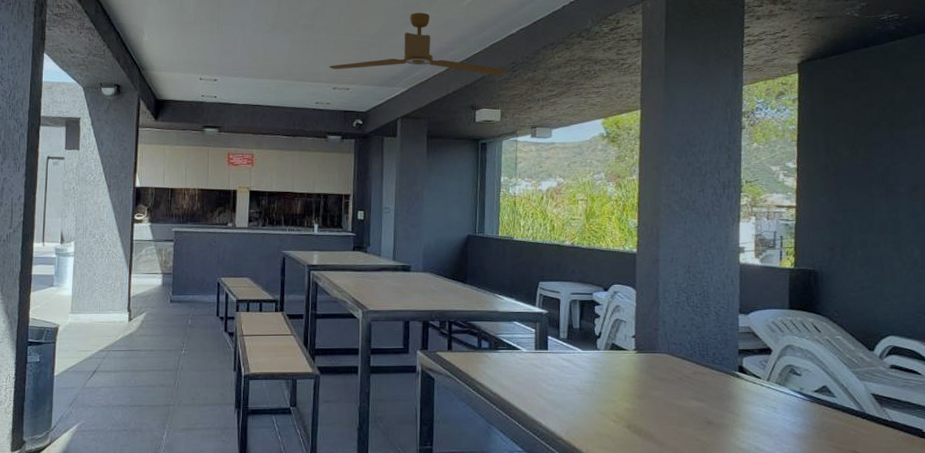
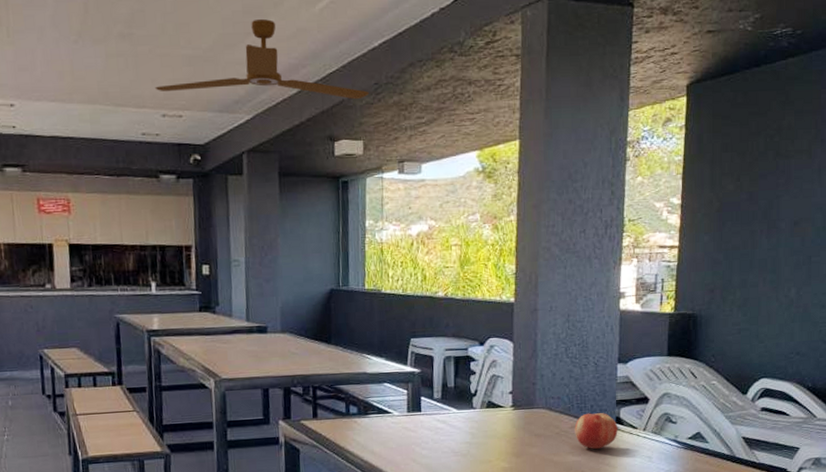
fruit: none [697,360,741,397] -> present [574,413,618,450]

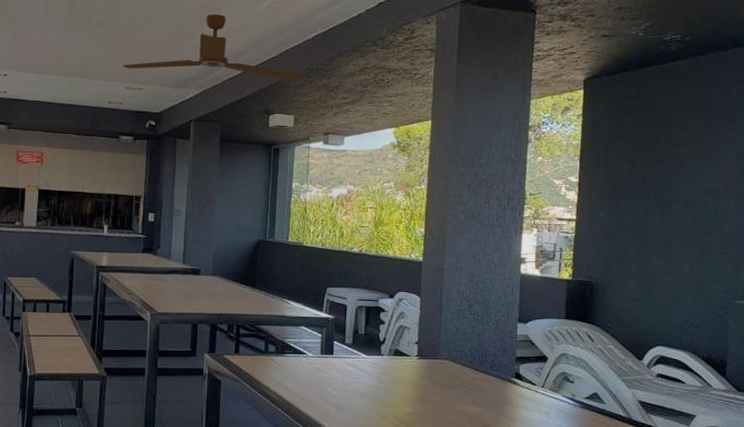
fruit: present [574,413,618,450] -> none [476,367,517,402]

